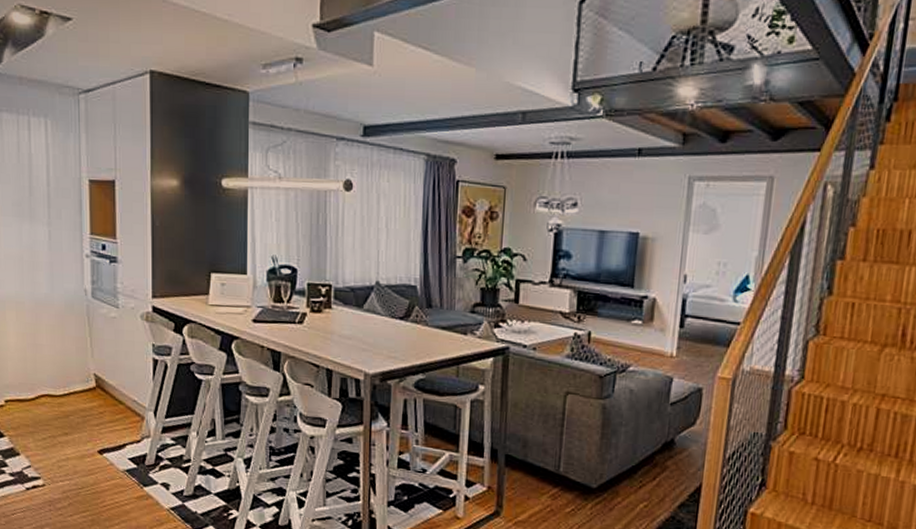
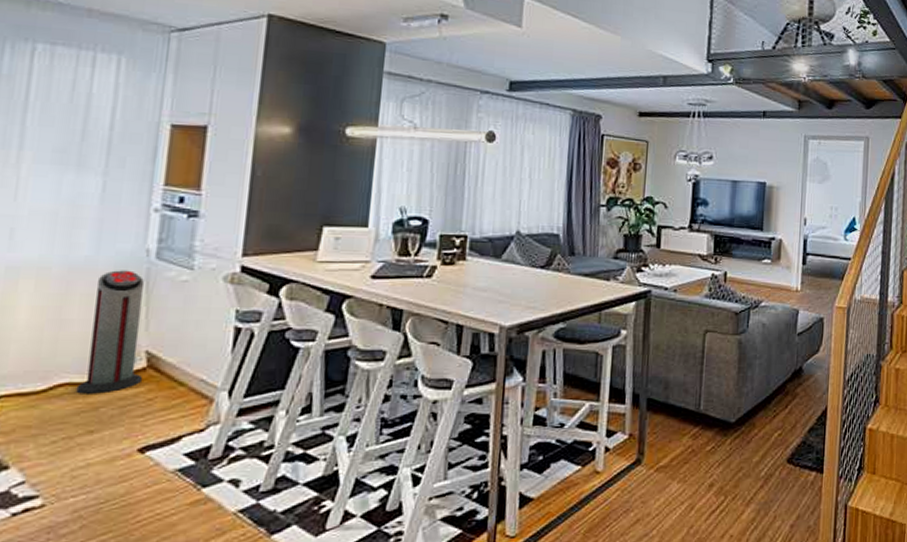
air purifier: none [52,306,94,405] -> present [75,270,144,394]

